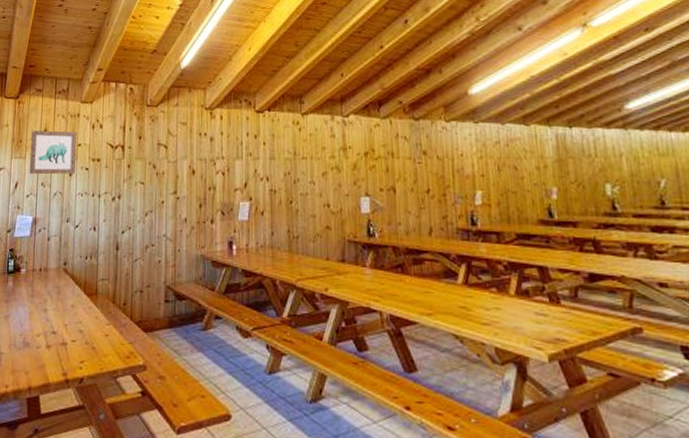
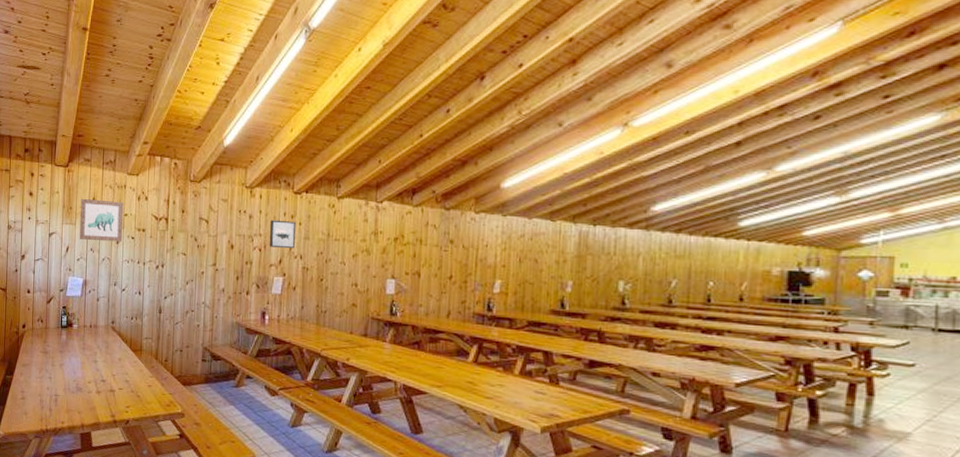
wall art: none [233,140,260,171] -> present [270,219,295,249]

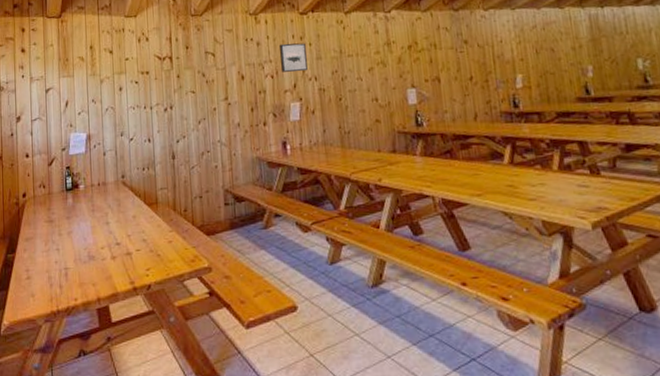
wall art: present [79,198,124,242] -> none [77,46,126,92]

